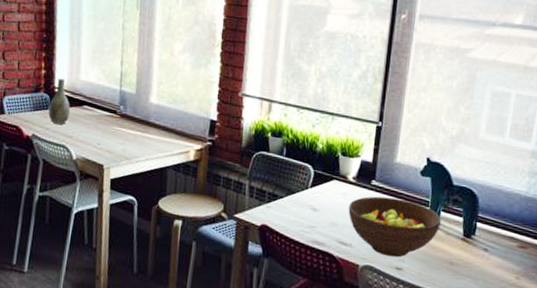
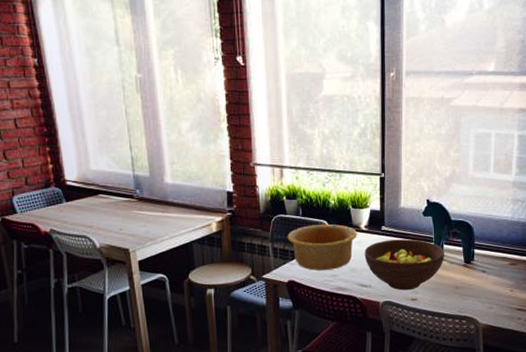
vase: present [48,78,70,125] -> none [63,170,86,217]
bowl: none [266,167,344,220] -> present [287,224,358,270]

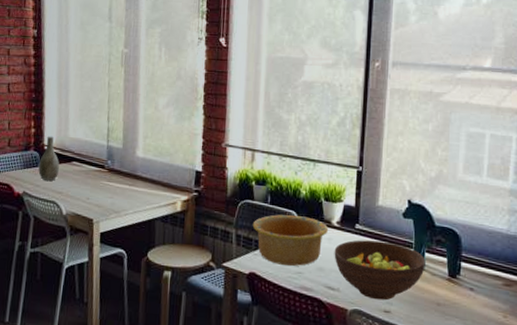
vase: none [63,170,86,217] -> present [38,136,59,182]

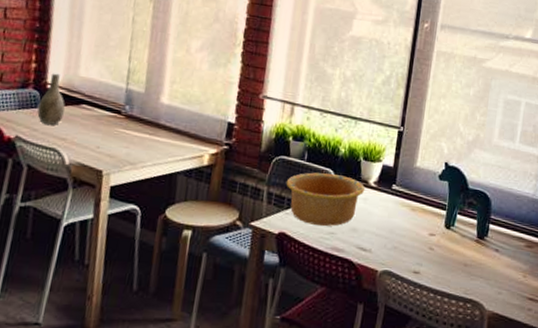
fruit bowl: present [334,240,425,301] -> none [368,200,457,262]

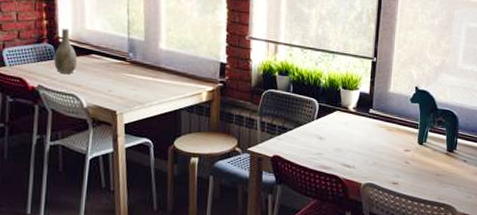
bowl: present [286,172,365,226] -> none [276,102,346,148]

